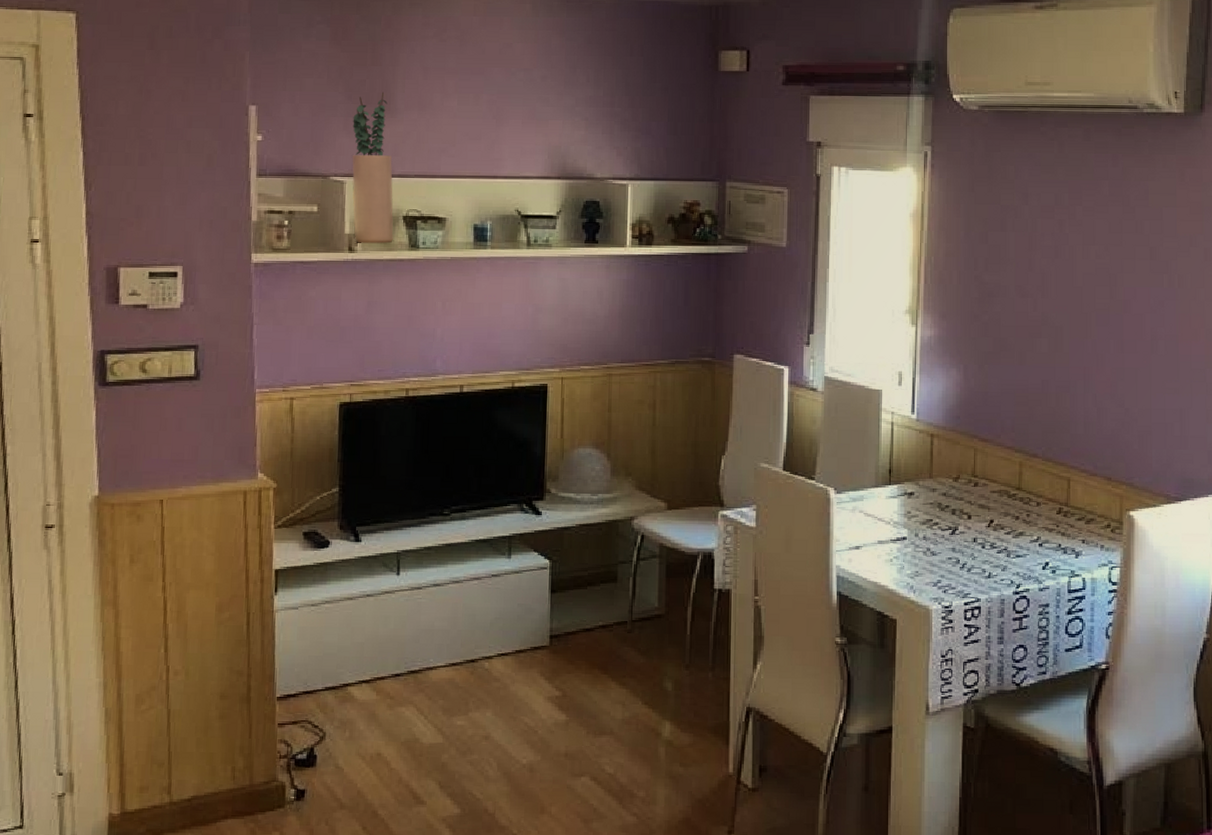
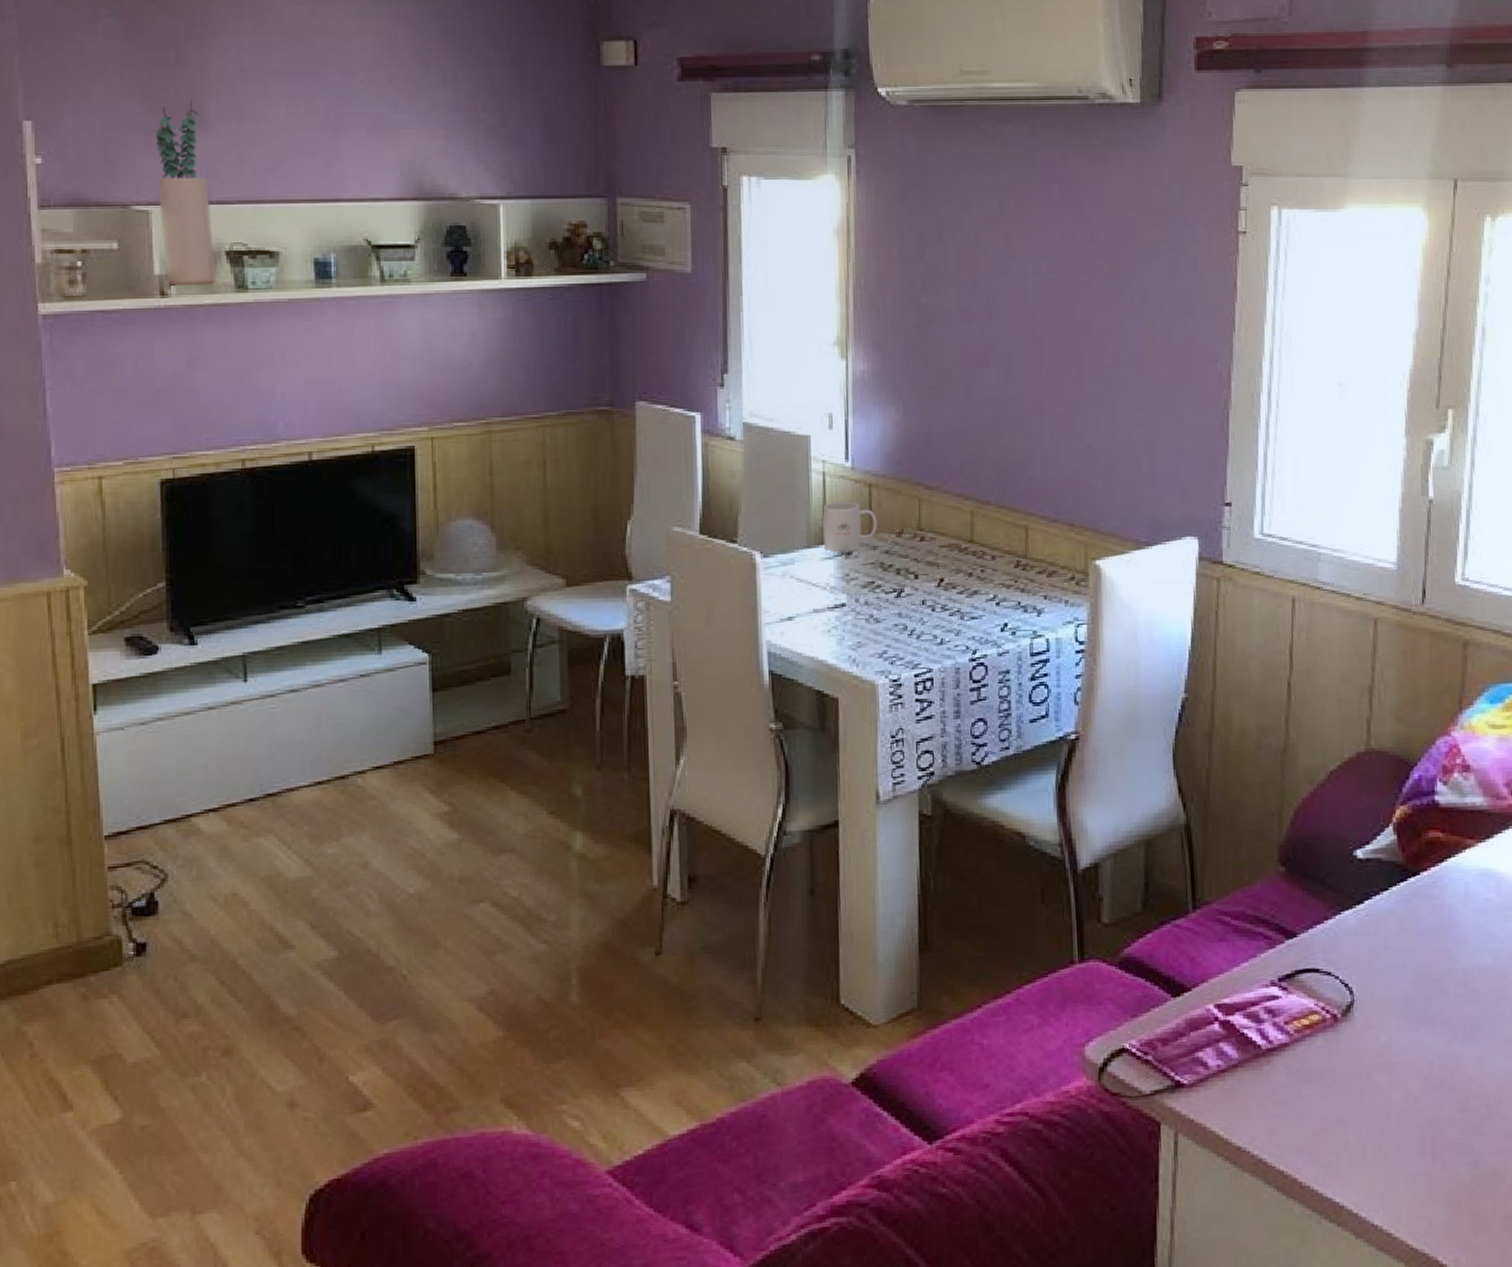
mug: none [888,448,938,493] -> present [821,501,878,553]

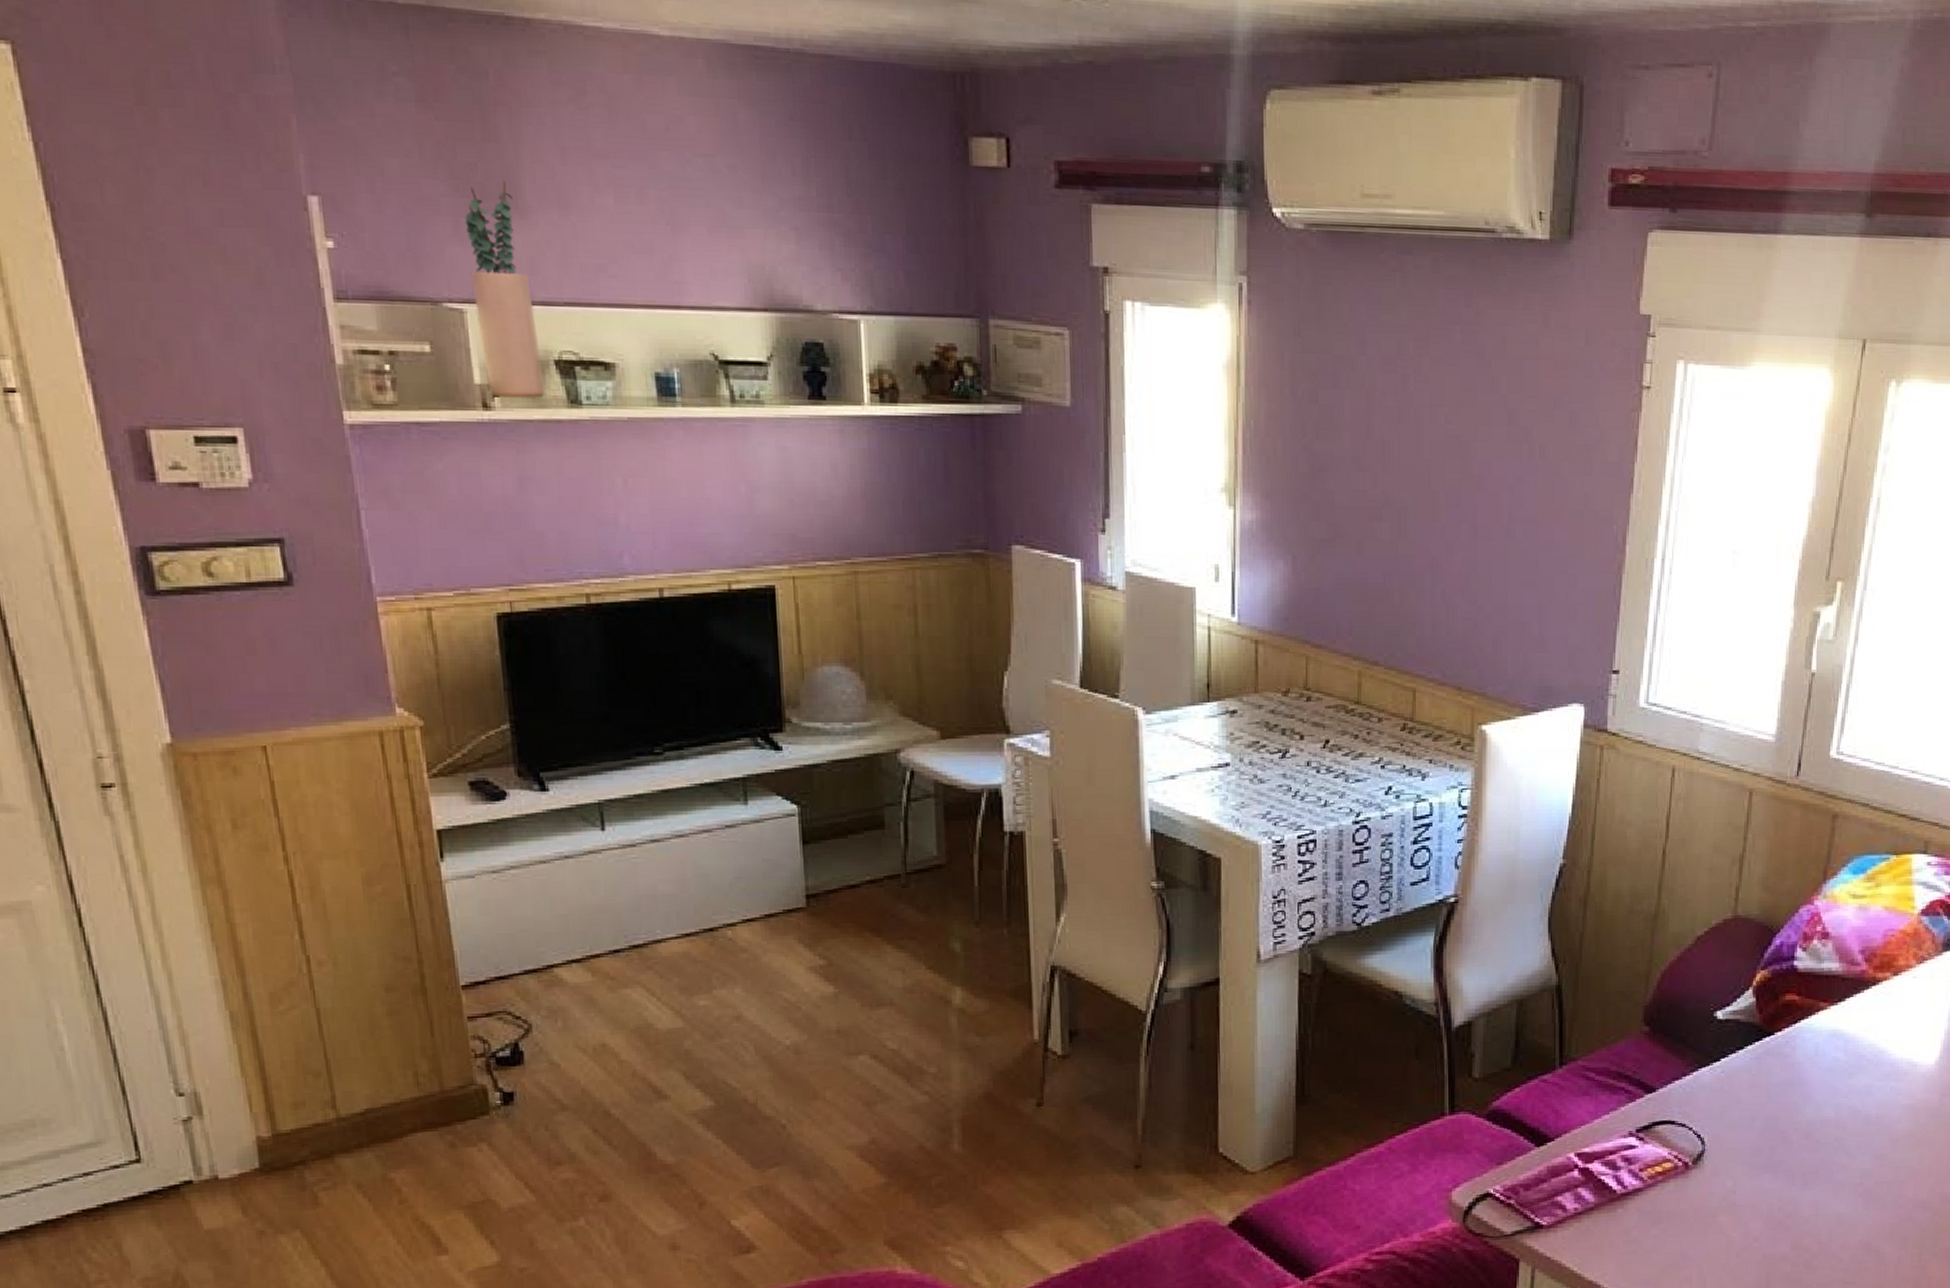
mug: present [821,501,878,553] -> none [1206,658,1264,711]

